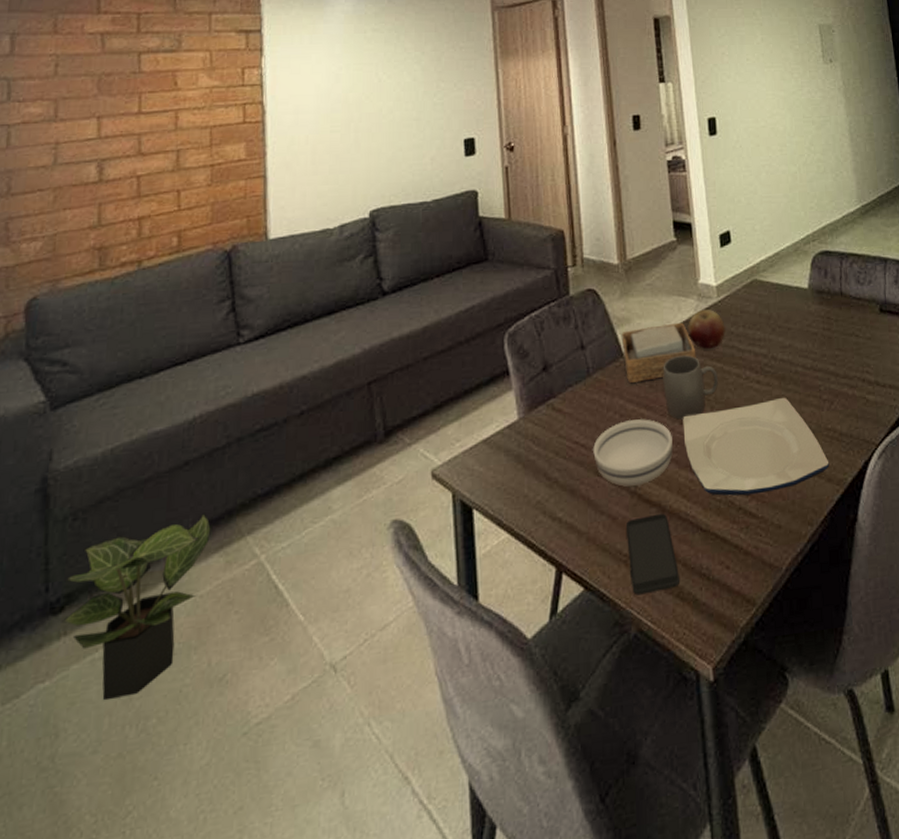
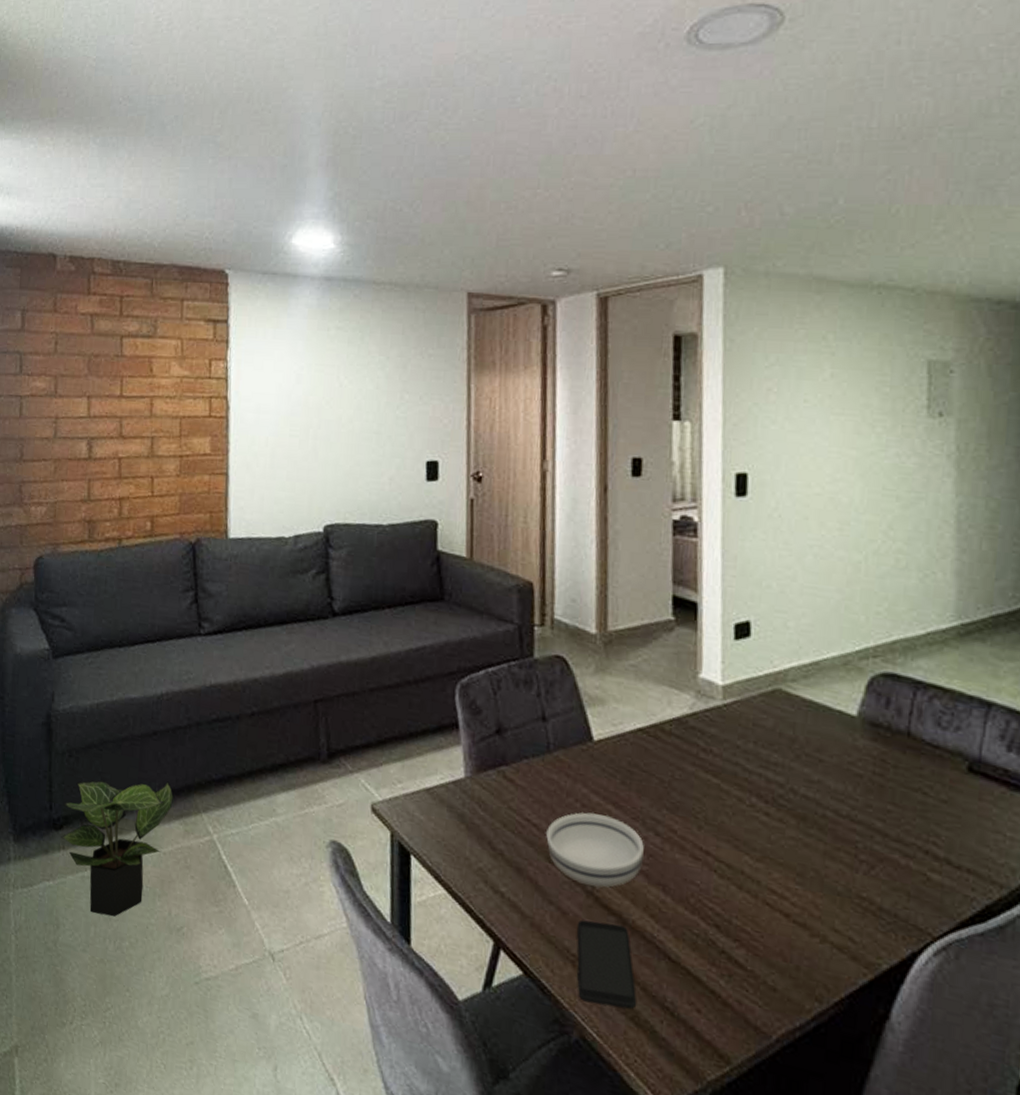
napkin holder: present [621,322,696,383] -> none [591,713,686,777]
mug: present [663,355,718,420] -> none [638,756,712,832]
plate: present [683,397,830,496] -> none [658,826,857,950]
fruit: present [688,310,725,350] -> none [678,710,729,760]

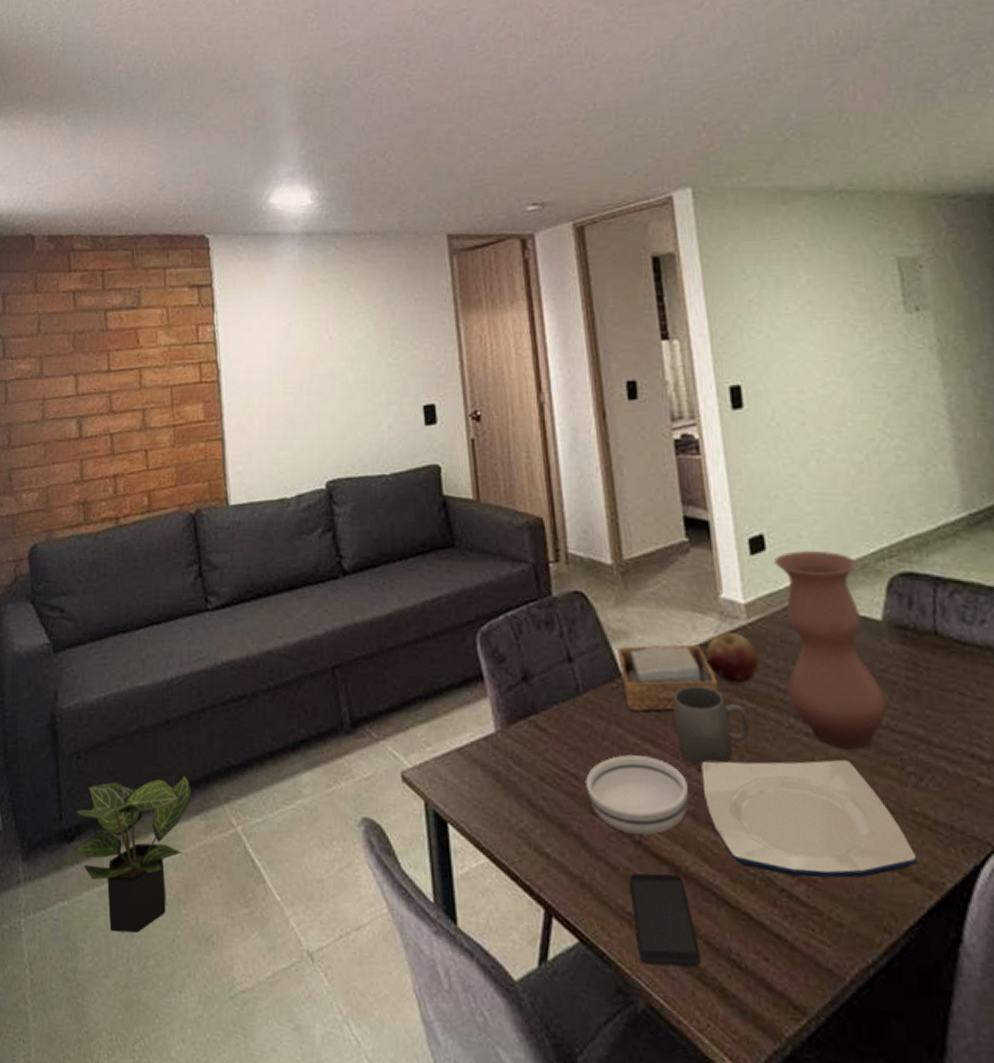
napkin holder: none [591,713,686,777] -> present [618,644,719,711]
mug: none [638,756,712,832] -> present [673,686,750,765]
plate: none [658,826,857,950] -> present [701,759,918,878]
fruit: none [678,710,729,760] -> present [706,633,759,684]
vase: none [753,640,850,833] -> present [774,551,888,750]

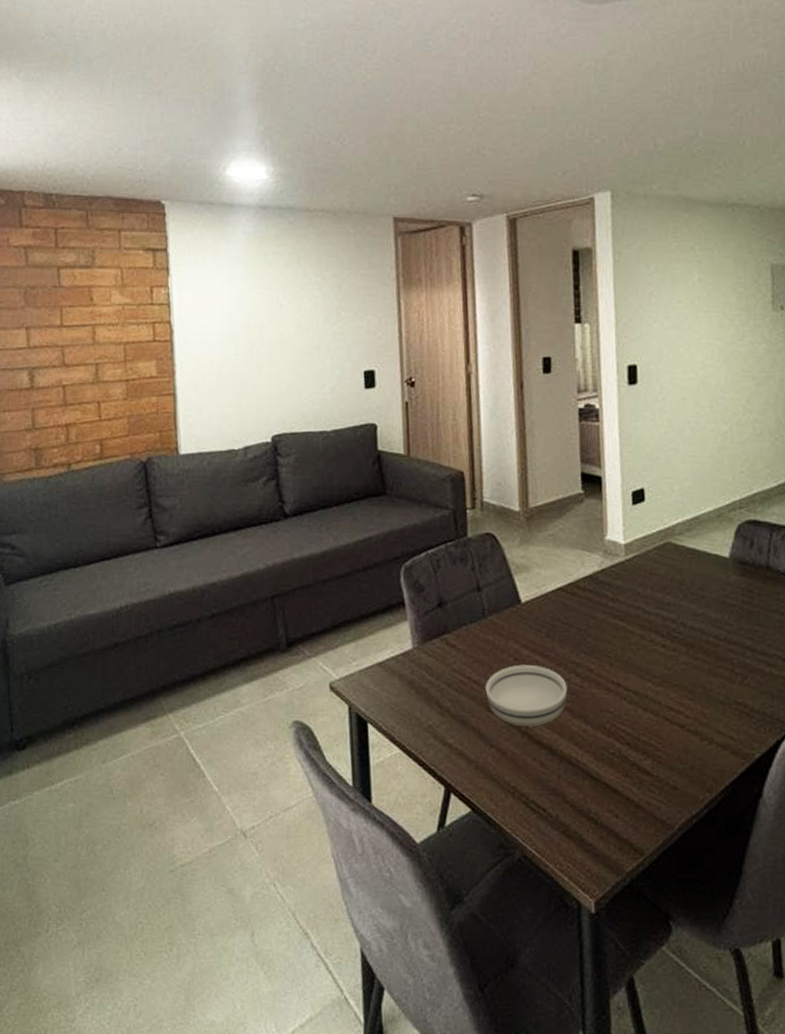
potted plant: present [73,773,192,933] -> none [24,689,139,824]
napkin holder: present [618,644,719,711] -> none [519,576,598,630]
mobile phone: present [628,873,700,967] -> none [514,755,566,826]
mug: present [673,686,750,765] -> none [560,609,620,672]
plate: present [701,759,918,878] -> none [579,664,736,754]
fruit: present [706,633,759,684] -> none [590,567,632,608]
vase: present [774,551,888,750] -> none [651,502,726,657]

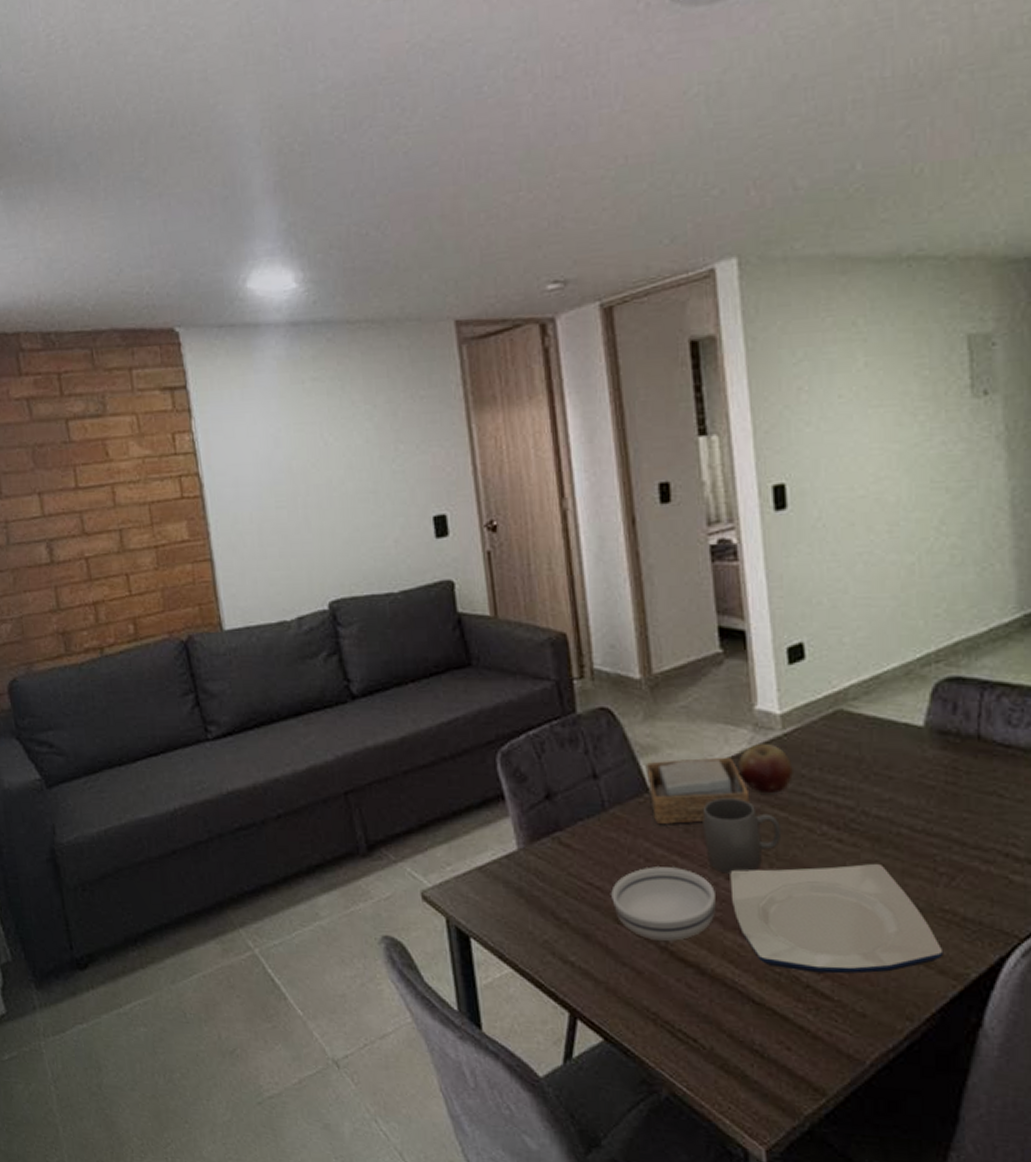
napkin holder: none [519,576,598,630] -> present [645,757,750,824]
mug: none [560,609,620,672] -> present [702,798,781,874]
plate: none [579,664,736,754] -> present [730,863,944,974]
fruit: none [590,567,632,608] -> present [738,744,793,794]

